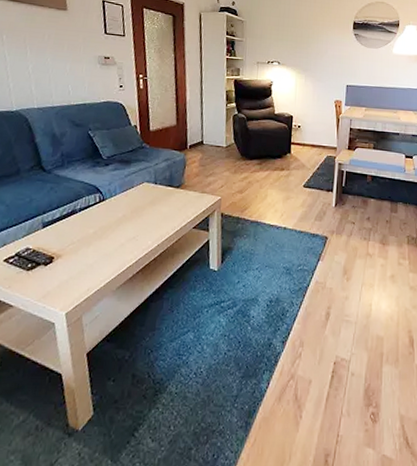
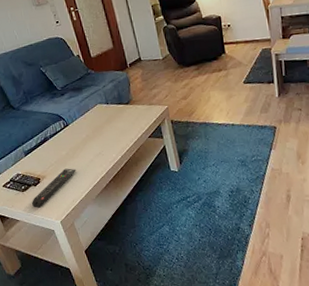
remote control: none [35,249,101,293] -> present [32,168,76,208]

